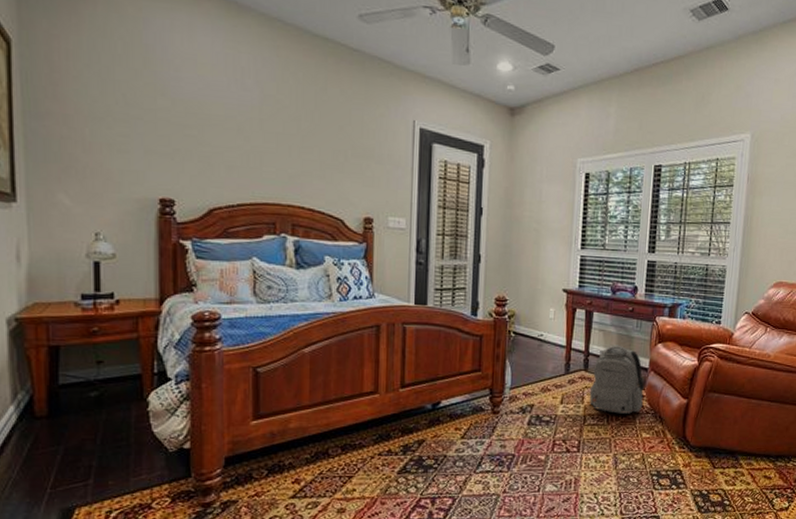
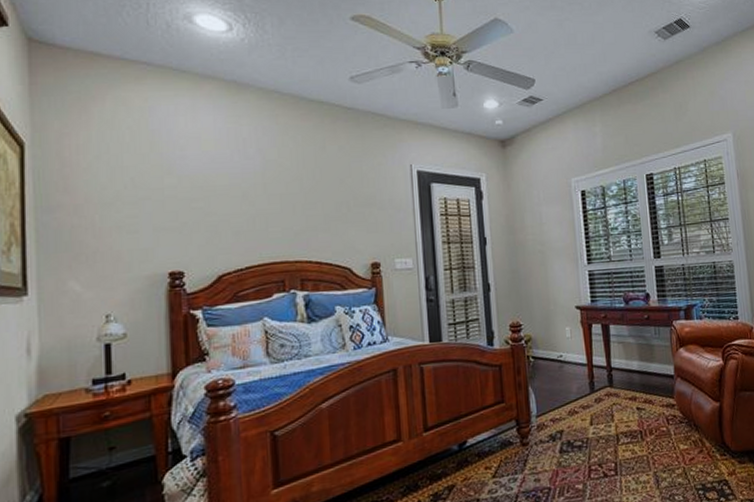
backpack: present [589,345,645,414] -> none [618,355,675,428]

